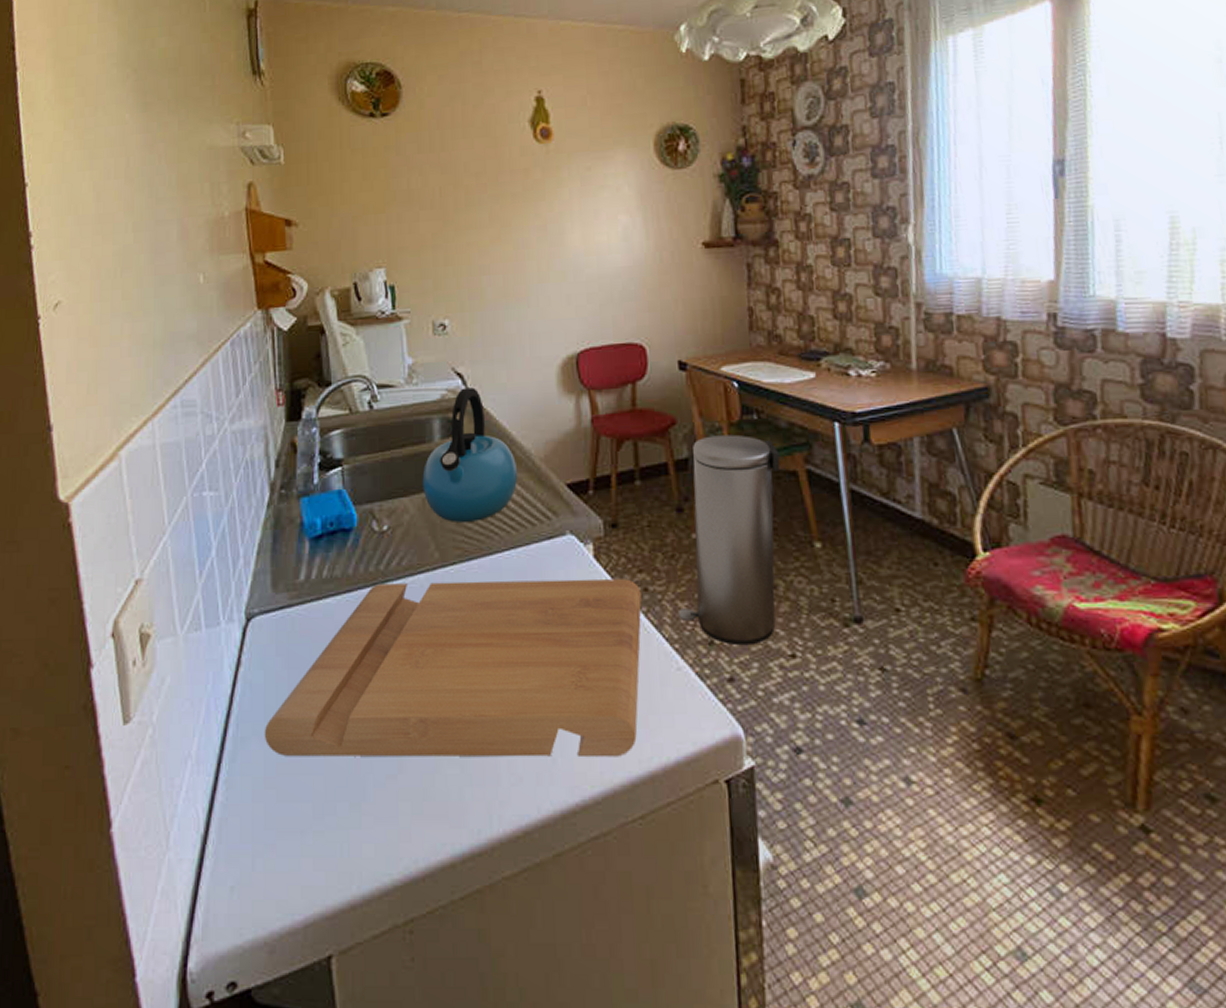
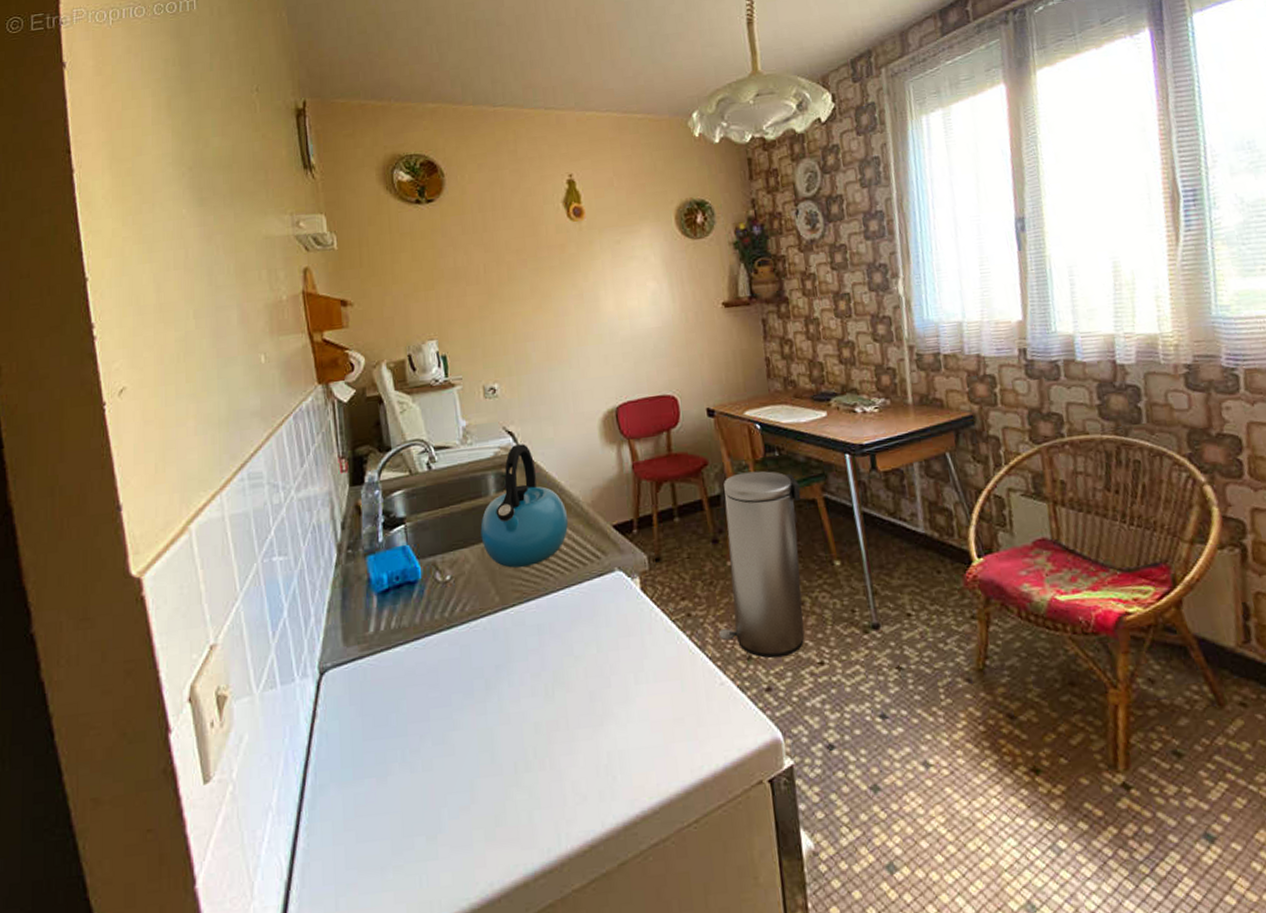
cutting board: present [264,579,642,757] -> none [341,607,688,799]

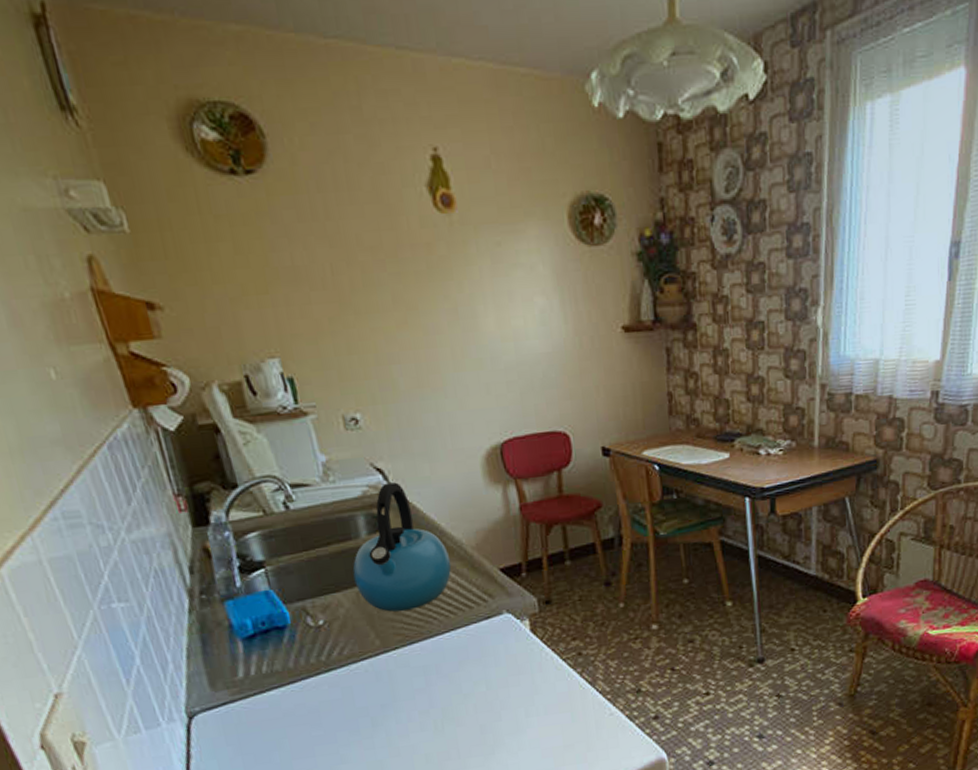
pedal bin: present [718,470,805,658] -> none [609,513,698,691]

